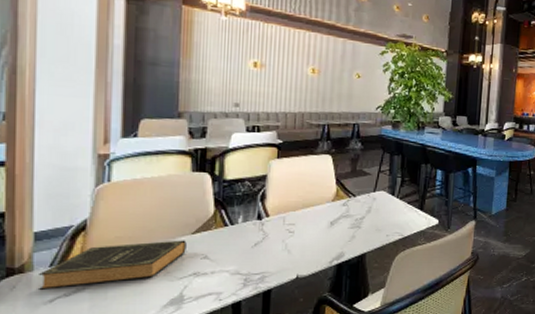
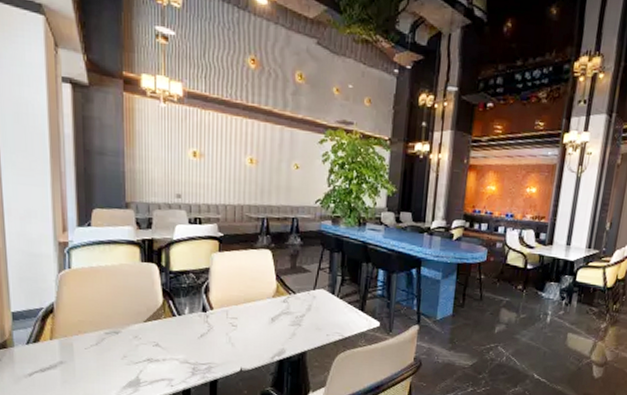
book: present [39,240,187,290] -> none [19,326,140,365]

